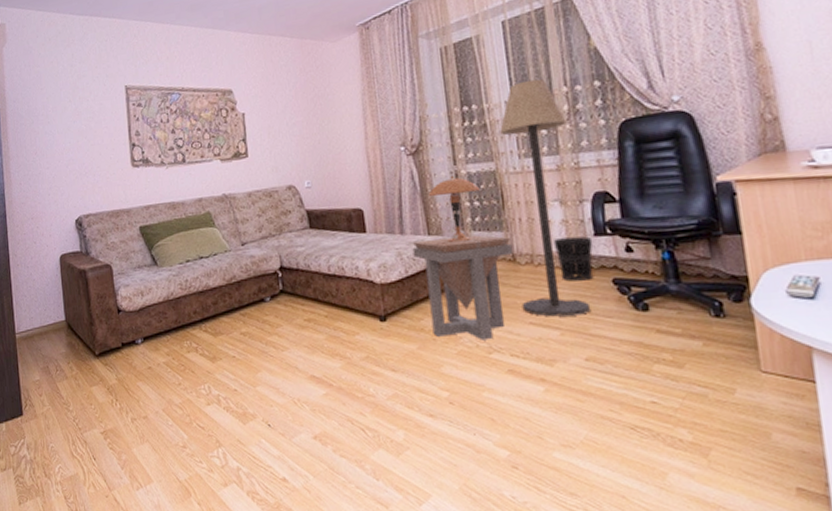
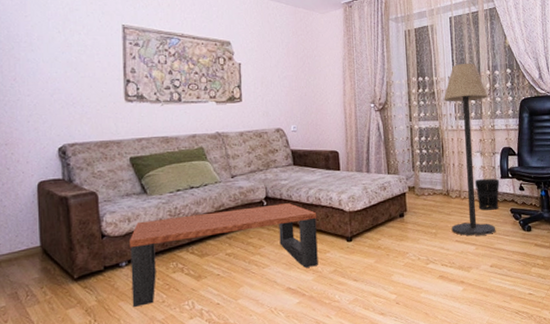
coffee table: none [144,274,346,389] -> present [130,203,318,308]
side table: present [412,235,514,341] -> none [375,175,448,255]
table lamp: present [428,176,481,243] -> none [390,130,428,181]

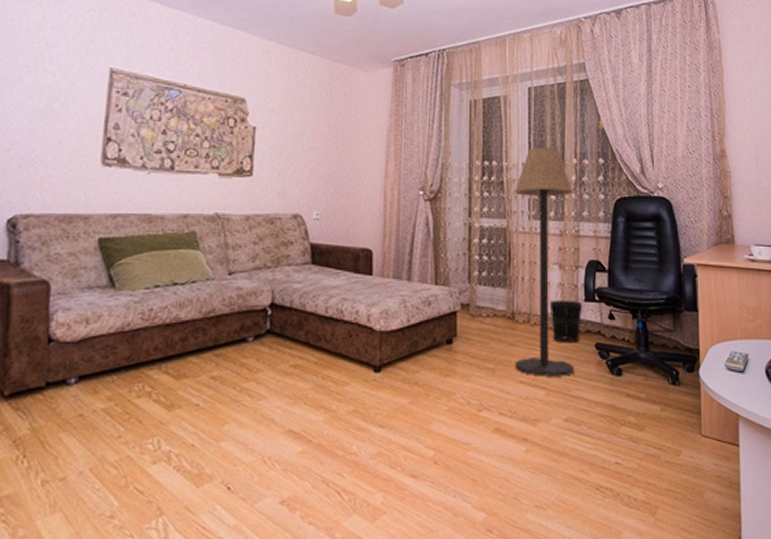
coffee table: present [130,203,318,308] -> none [77,314,337,443]

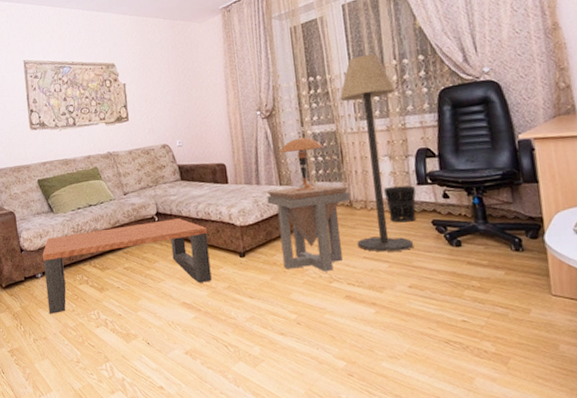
coffee table: none [77,314,337,443] -> present [42,218,212,315]
side table: none [417,289,513,397] -> present [267,185,351,272]
table lamp: none [440,228,491,295] -> present [280,136,324,192]

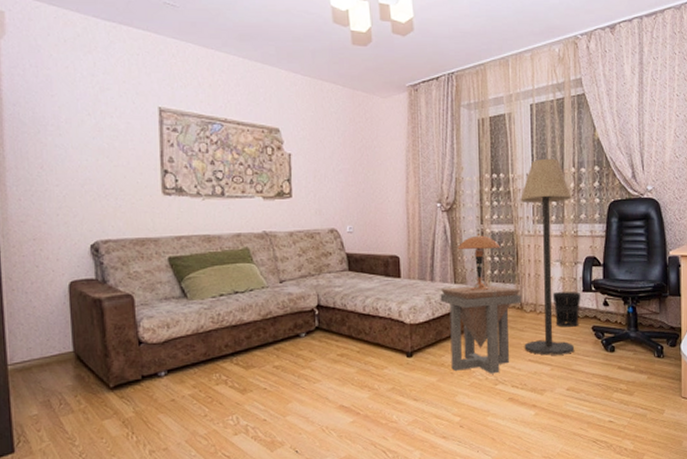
coffee table: present [42,218,212,315] -> none [169,313,375,421]

